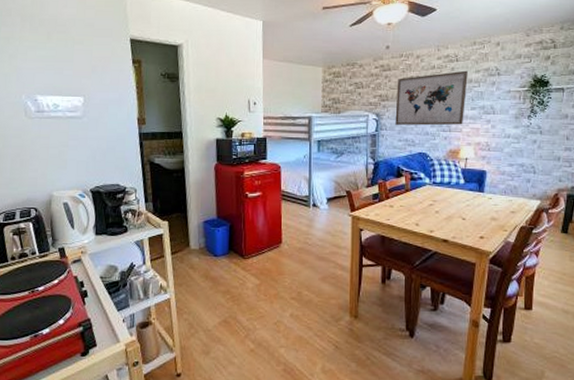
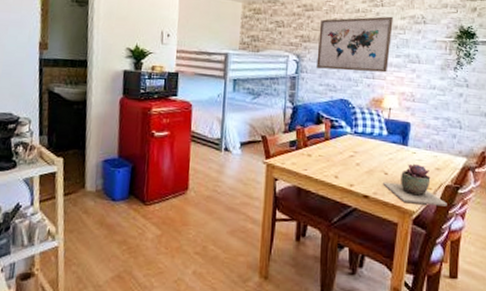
succulent plant: none [461,208,522,246] -> present [383,163,447,207]

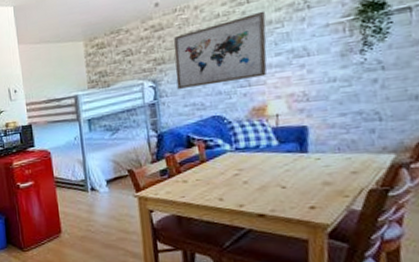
succulent plant: present [383,163,447,207] -> none [281,170,375,216]

